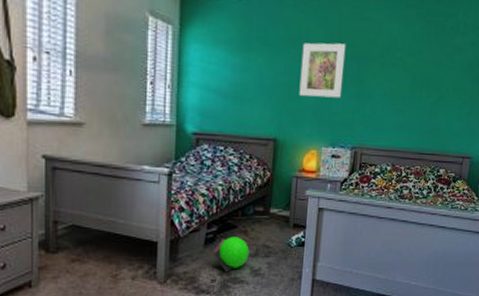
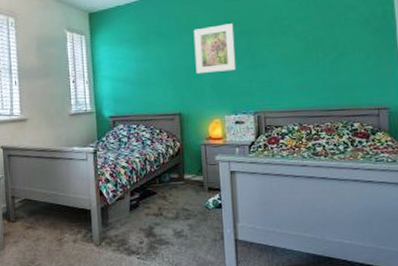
ball: present [212,236,250,272] -> none [137,202,171,235]

